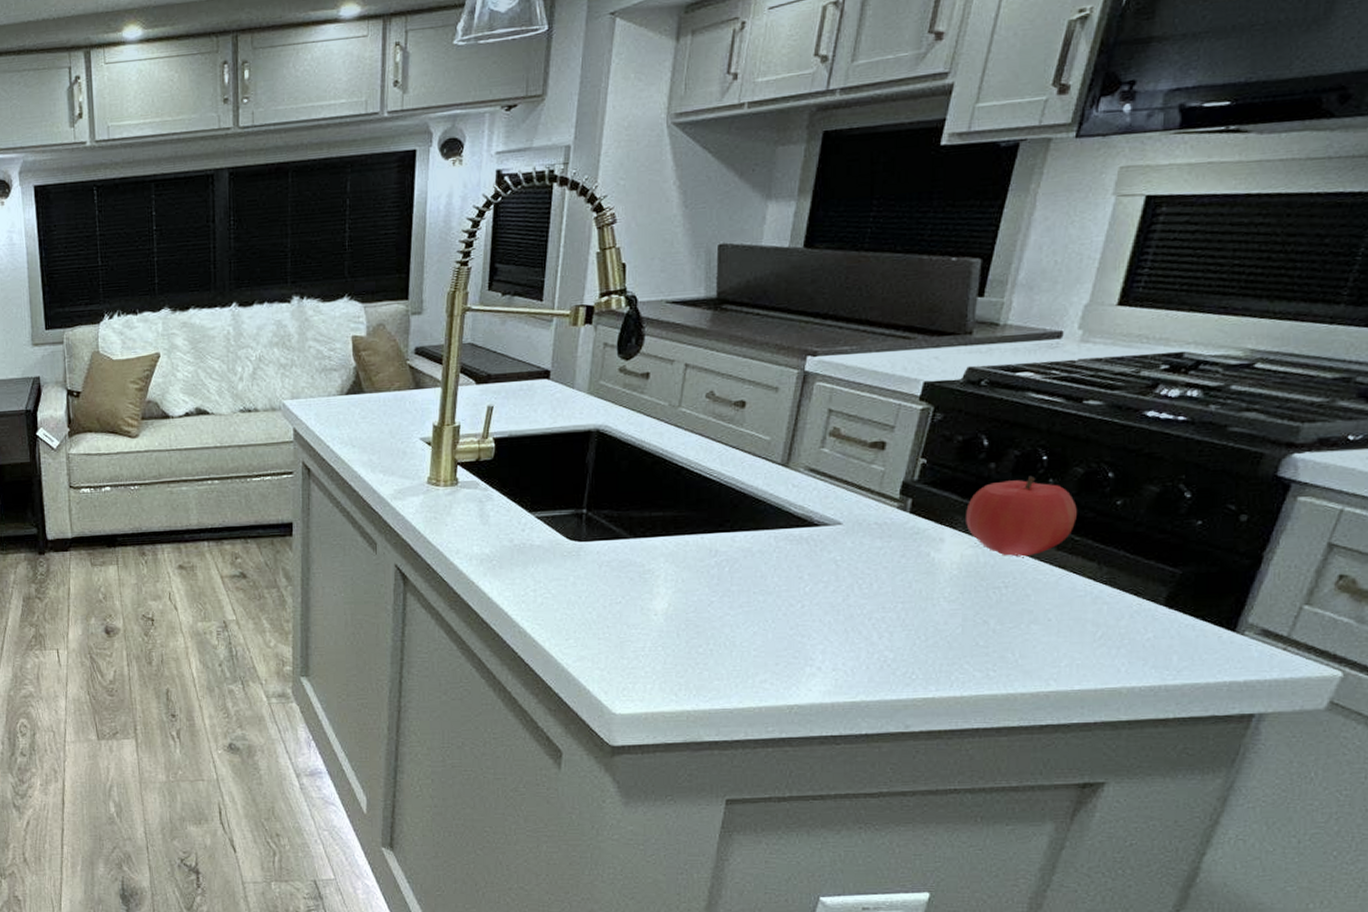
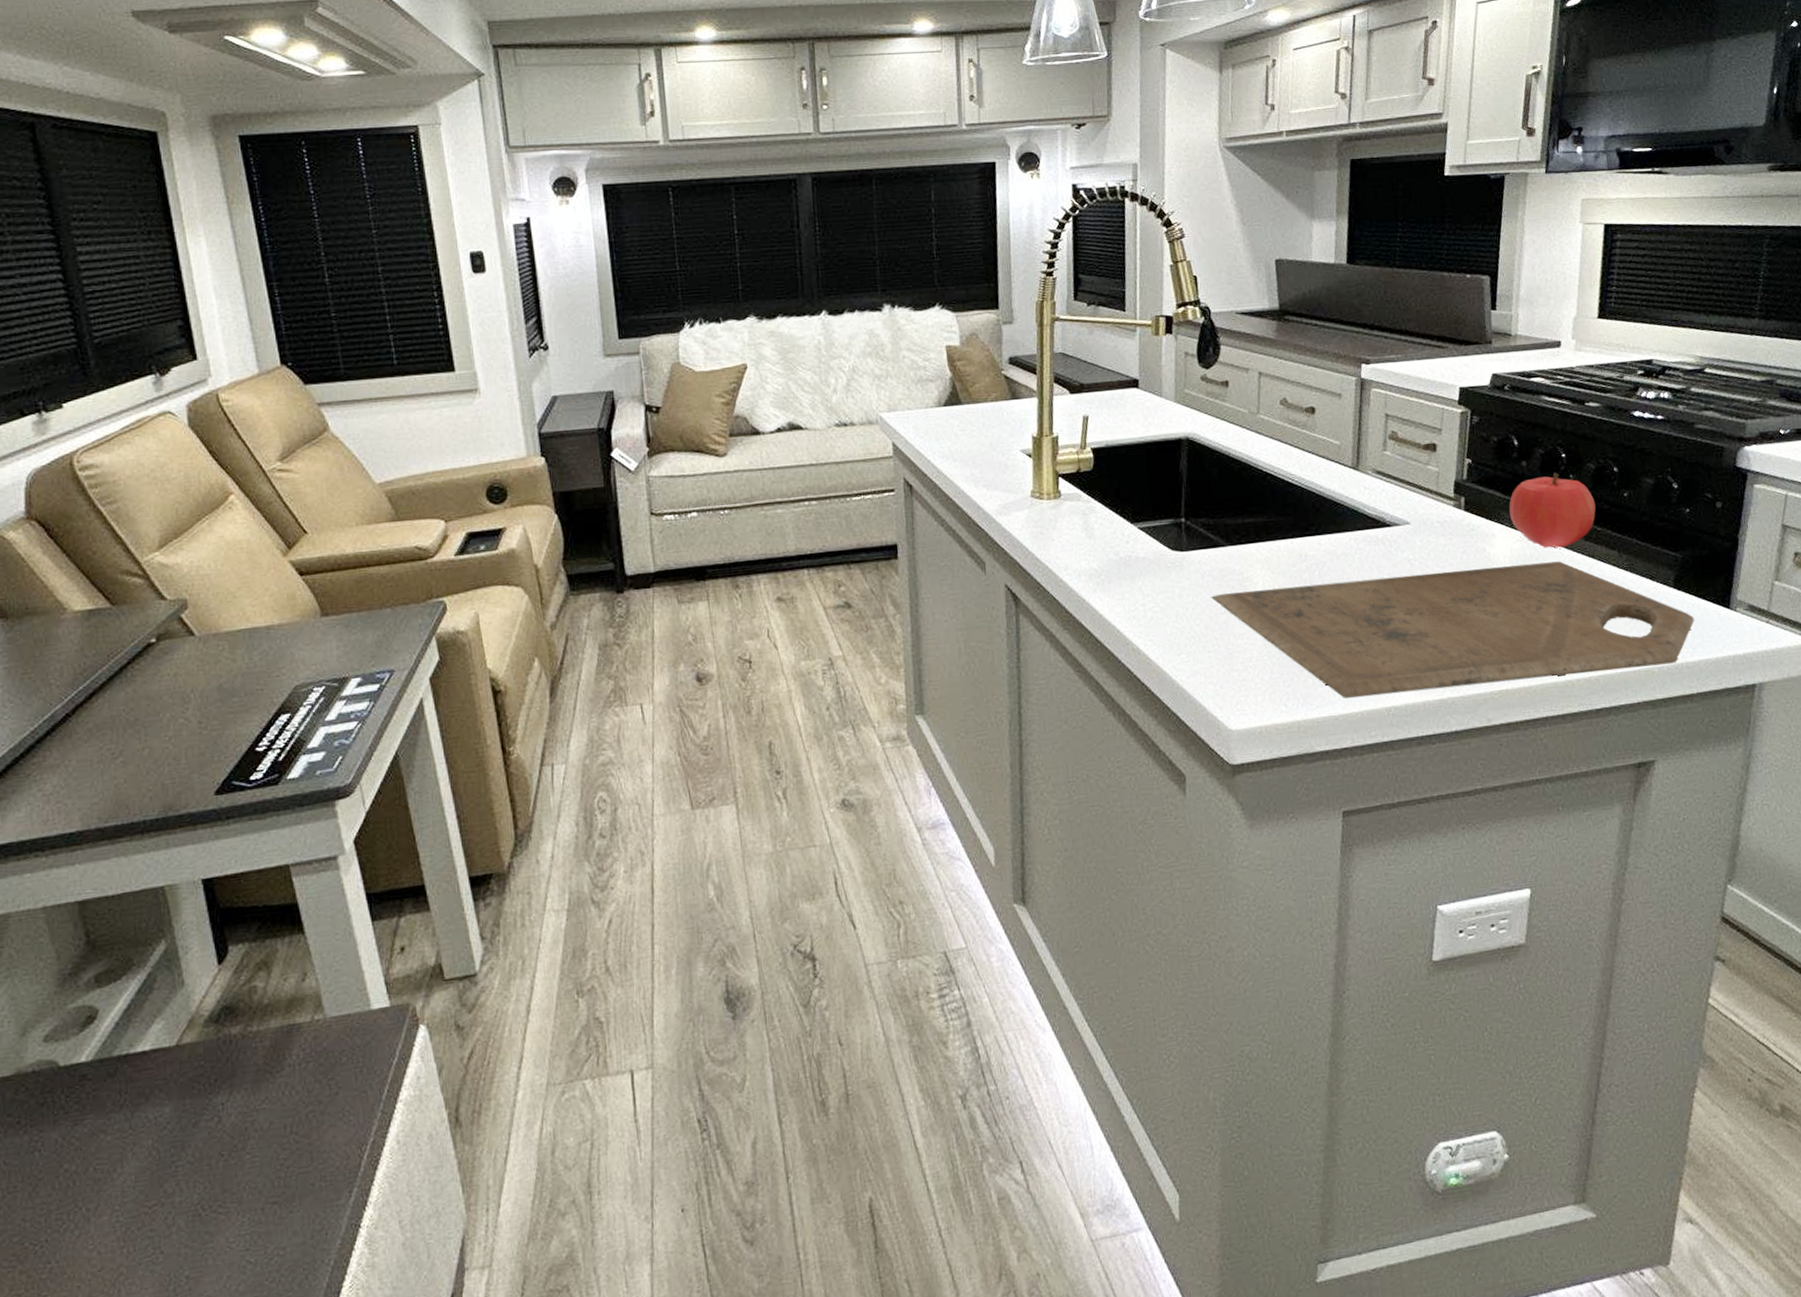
cutting board: none [605,570,1186,694] -> present [1210,561,1695,700]

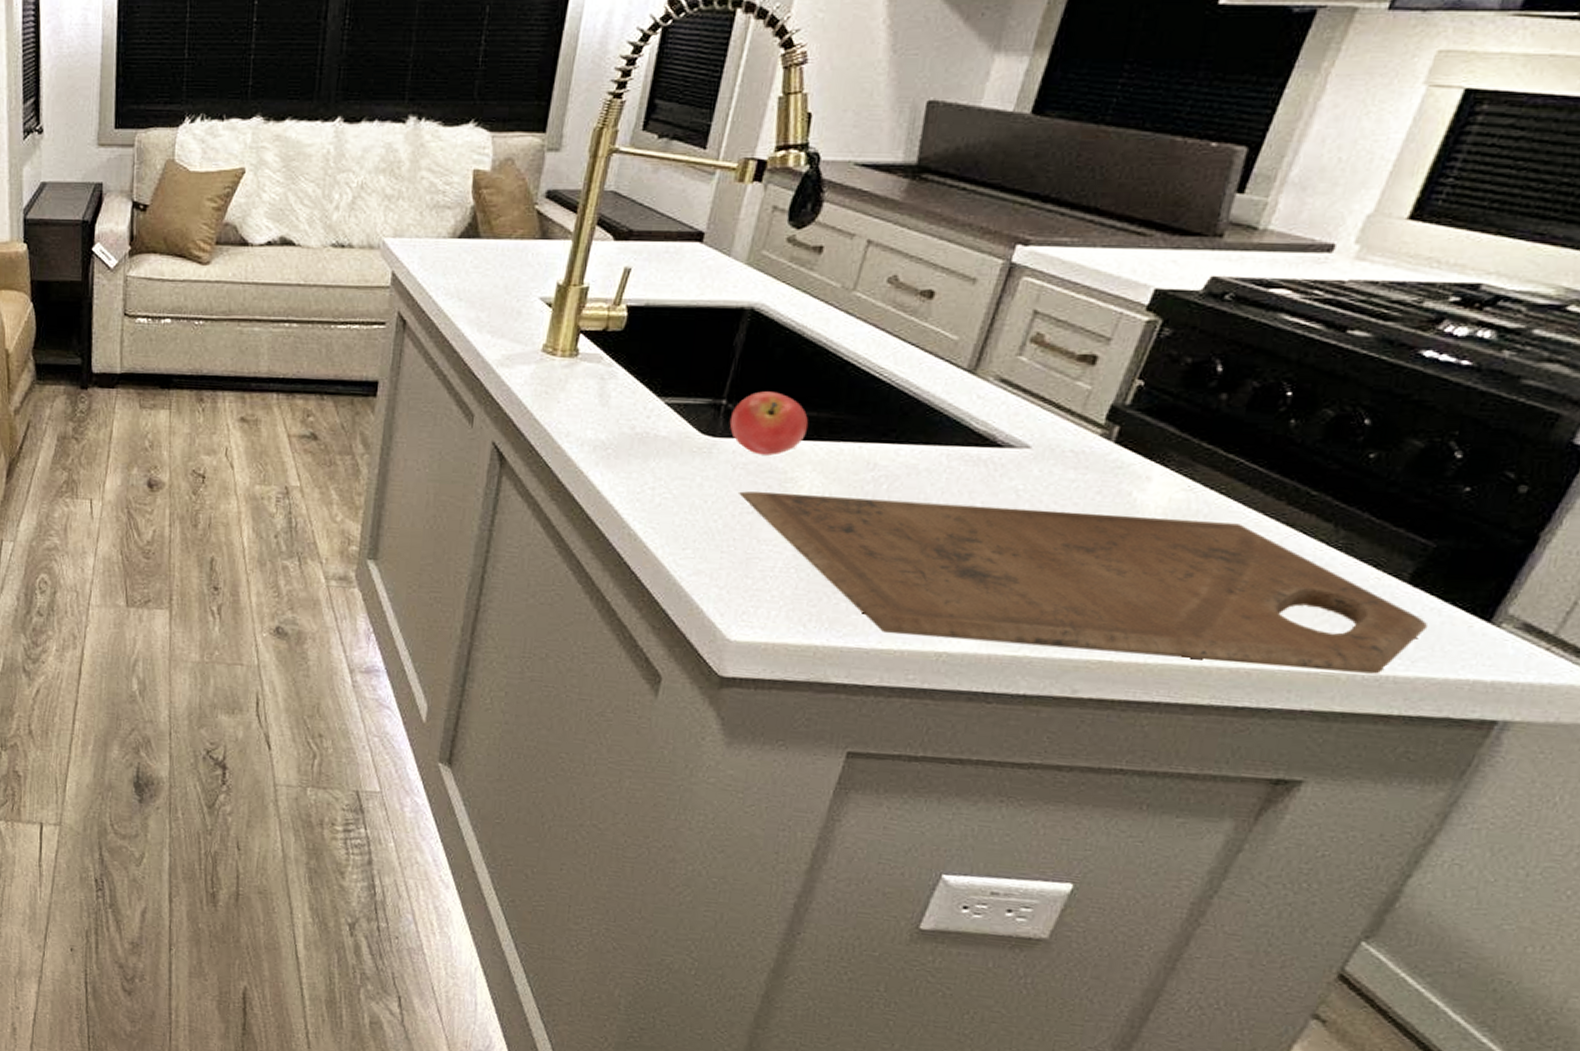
fruit: none [1190,506,1251,561] -> present [729,391,809,456]
fruit: present [1509,472,1596,549] -> none [1181,413,1320,509]

